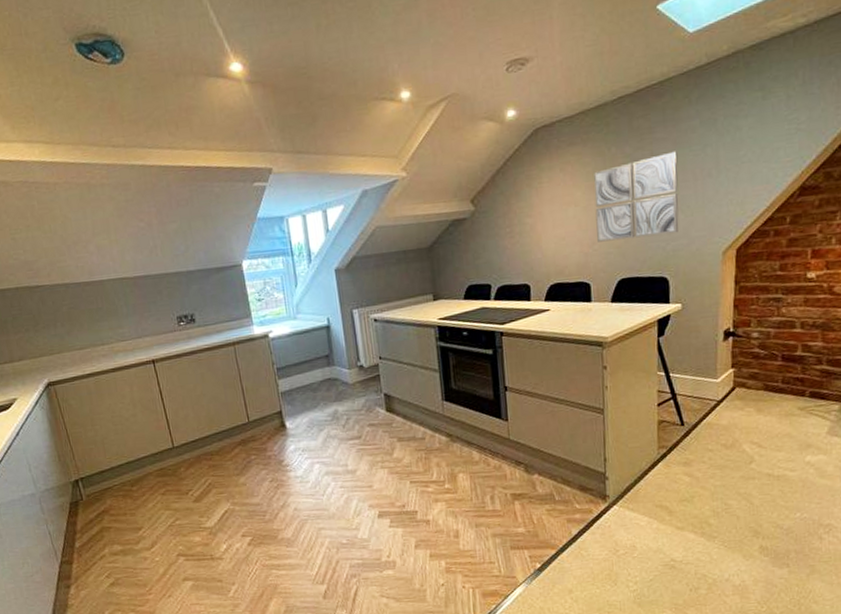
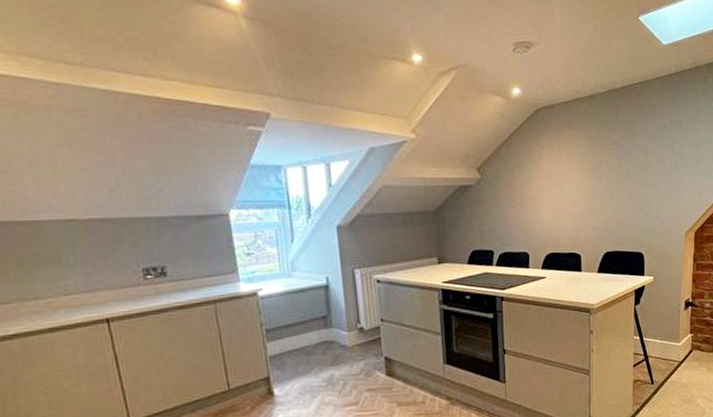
wall art: present [594,151,679,242] -> none [586,143,653,218]

